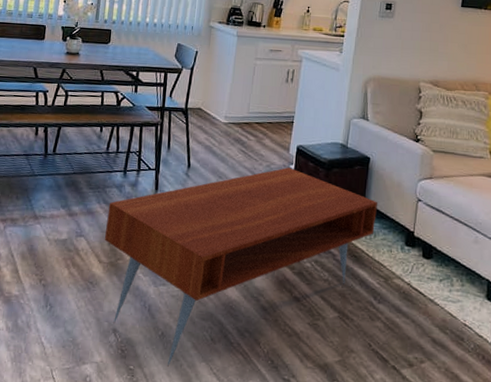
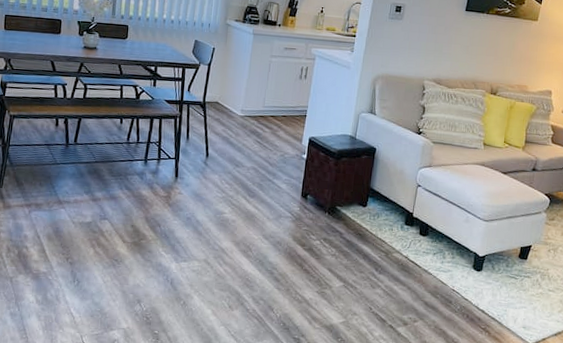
coffee table: present [104,167,378,367] -> none [127,157,382,331]

